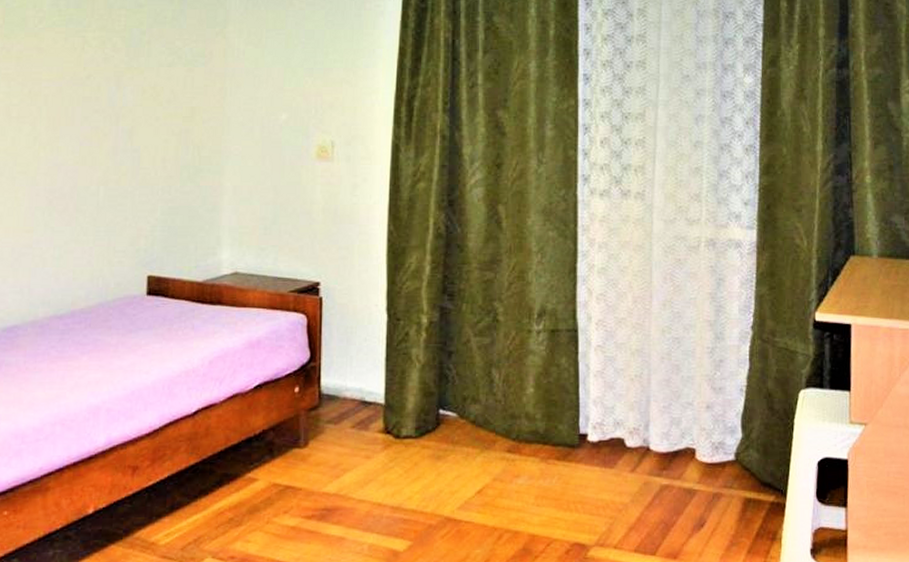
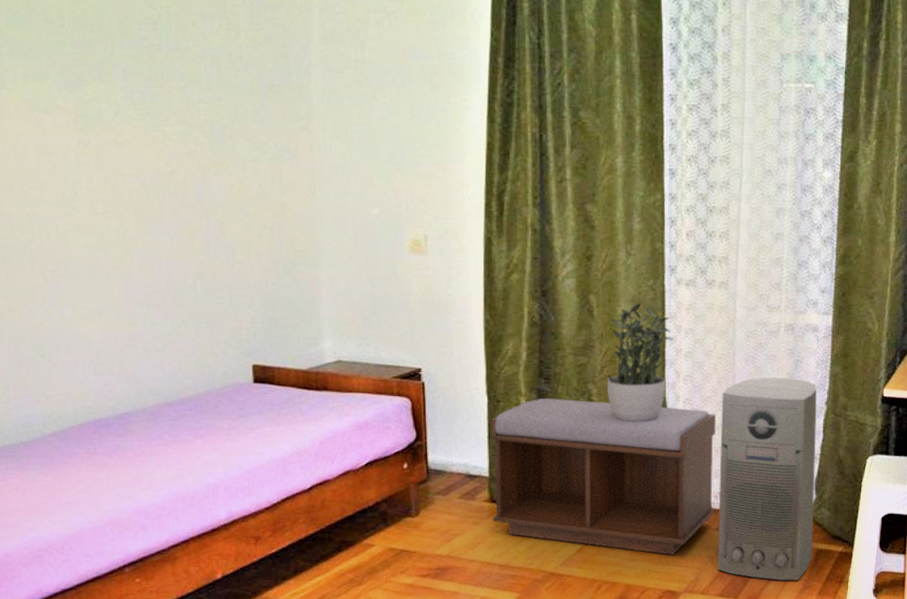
bench: none [386,316,631,500] -> present [491,398,716,555]
potted plant: none [514,213,585,344] -> present [606,302,673,421]
air purifier: none [632,297,742,535] -> present [717,377,817,581]

